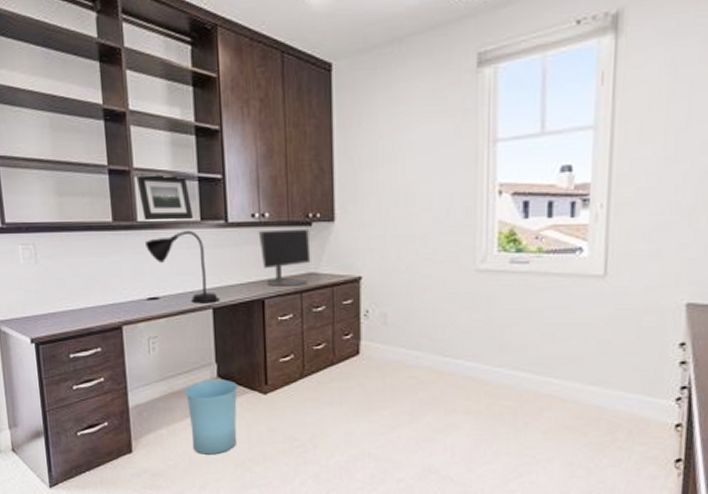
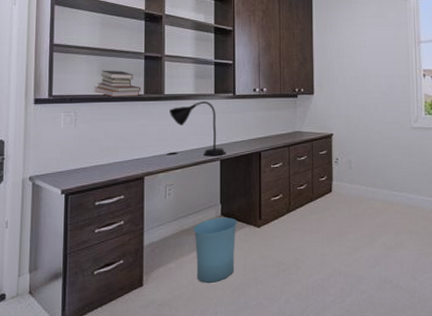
books: none [52,189,109,225] -> present [94,70,141,97]
picture frame: present [136,173,193,221] -> none [167,59,209,94]
computer monitor: present [258,229,311,286] -> none [258,99,297,142]

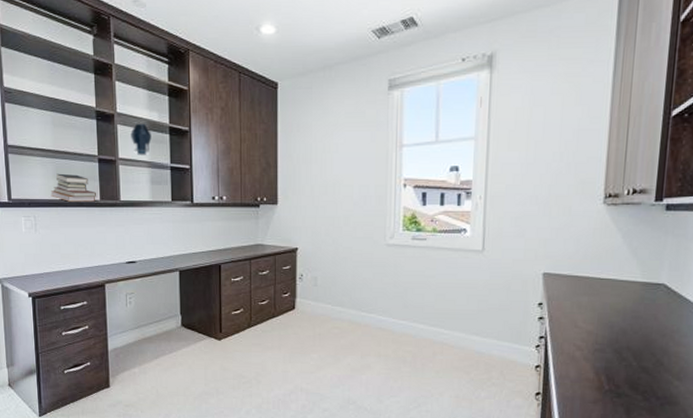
desk lamp: present [170,101,226,157] -> none [126,209,185,267]
vase: none [177,22,197,52] -> present [131,122,152,155]
waste bin: present [193,217,237,283] -> none [154,328,198,389]

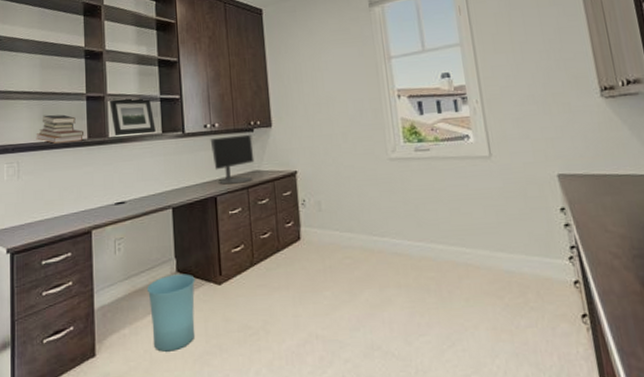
picture frame: none [121,163,166,200] -> present [109,98,156,137]
vase: present [131,122,152,155] -> none [119,56,140,90]
waste bin: none [154,328,198,389] -> present [146,273,195,352]
computer monitor: none [217,209,258,254] -> present [210,134,255,185]

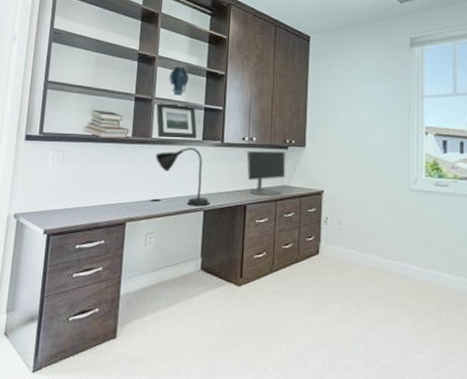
desk lamp: none [115,142,179,205] -> present [156,148,211,207]
vase: none [119,56,140,90] -> present [169,65,189,96]
waste bin: present [146,273,195,352] -> none [171,272,217,342]

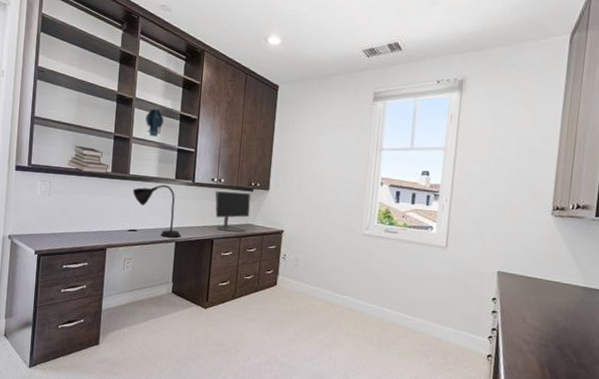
picture frame: present [156,102,197,139] -> none [133,141,171,178]

